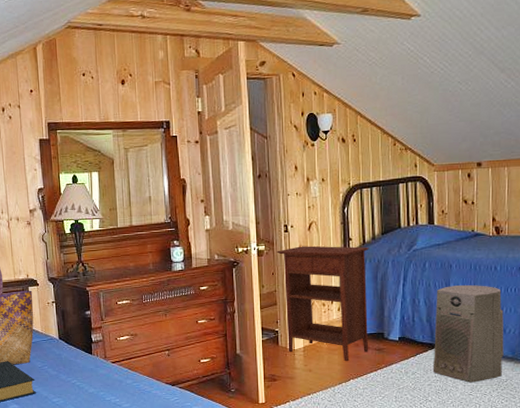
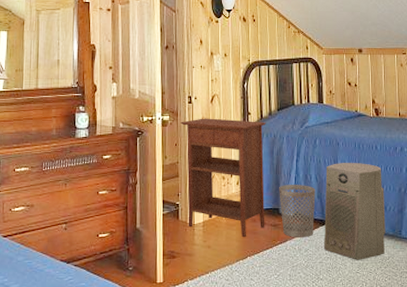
wastebasket: none [384,309,424,361] -> present [279,185,316,237]

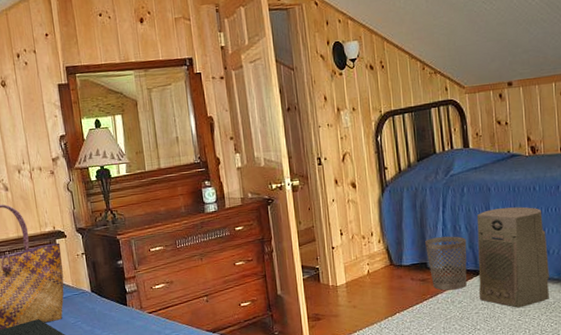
nightstand: present [180,118,266,238] -> none [312,175,413,295]

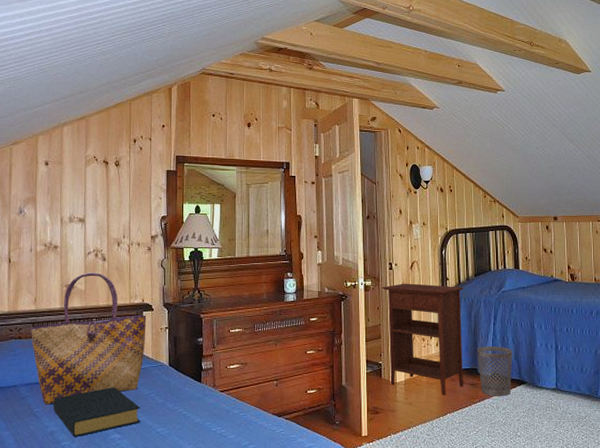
nightstand: none [312,175,413,295] -> present [382,283,464,396]
air purifier: present [476,206,549,308] -> none [521,326,582,419]

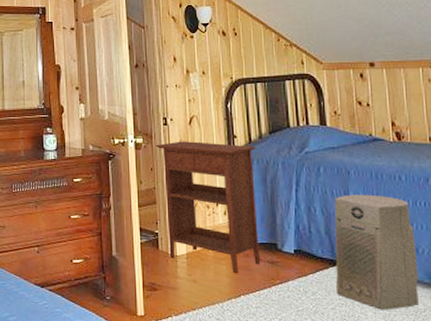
wastebasket: present [477,346,513,396] -> none [276,217,323,279]
air purifier: none [521,326,582,419] -> present [334,194,419,310]

